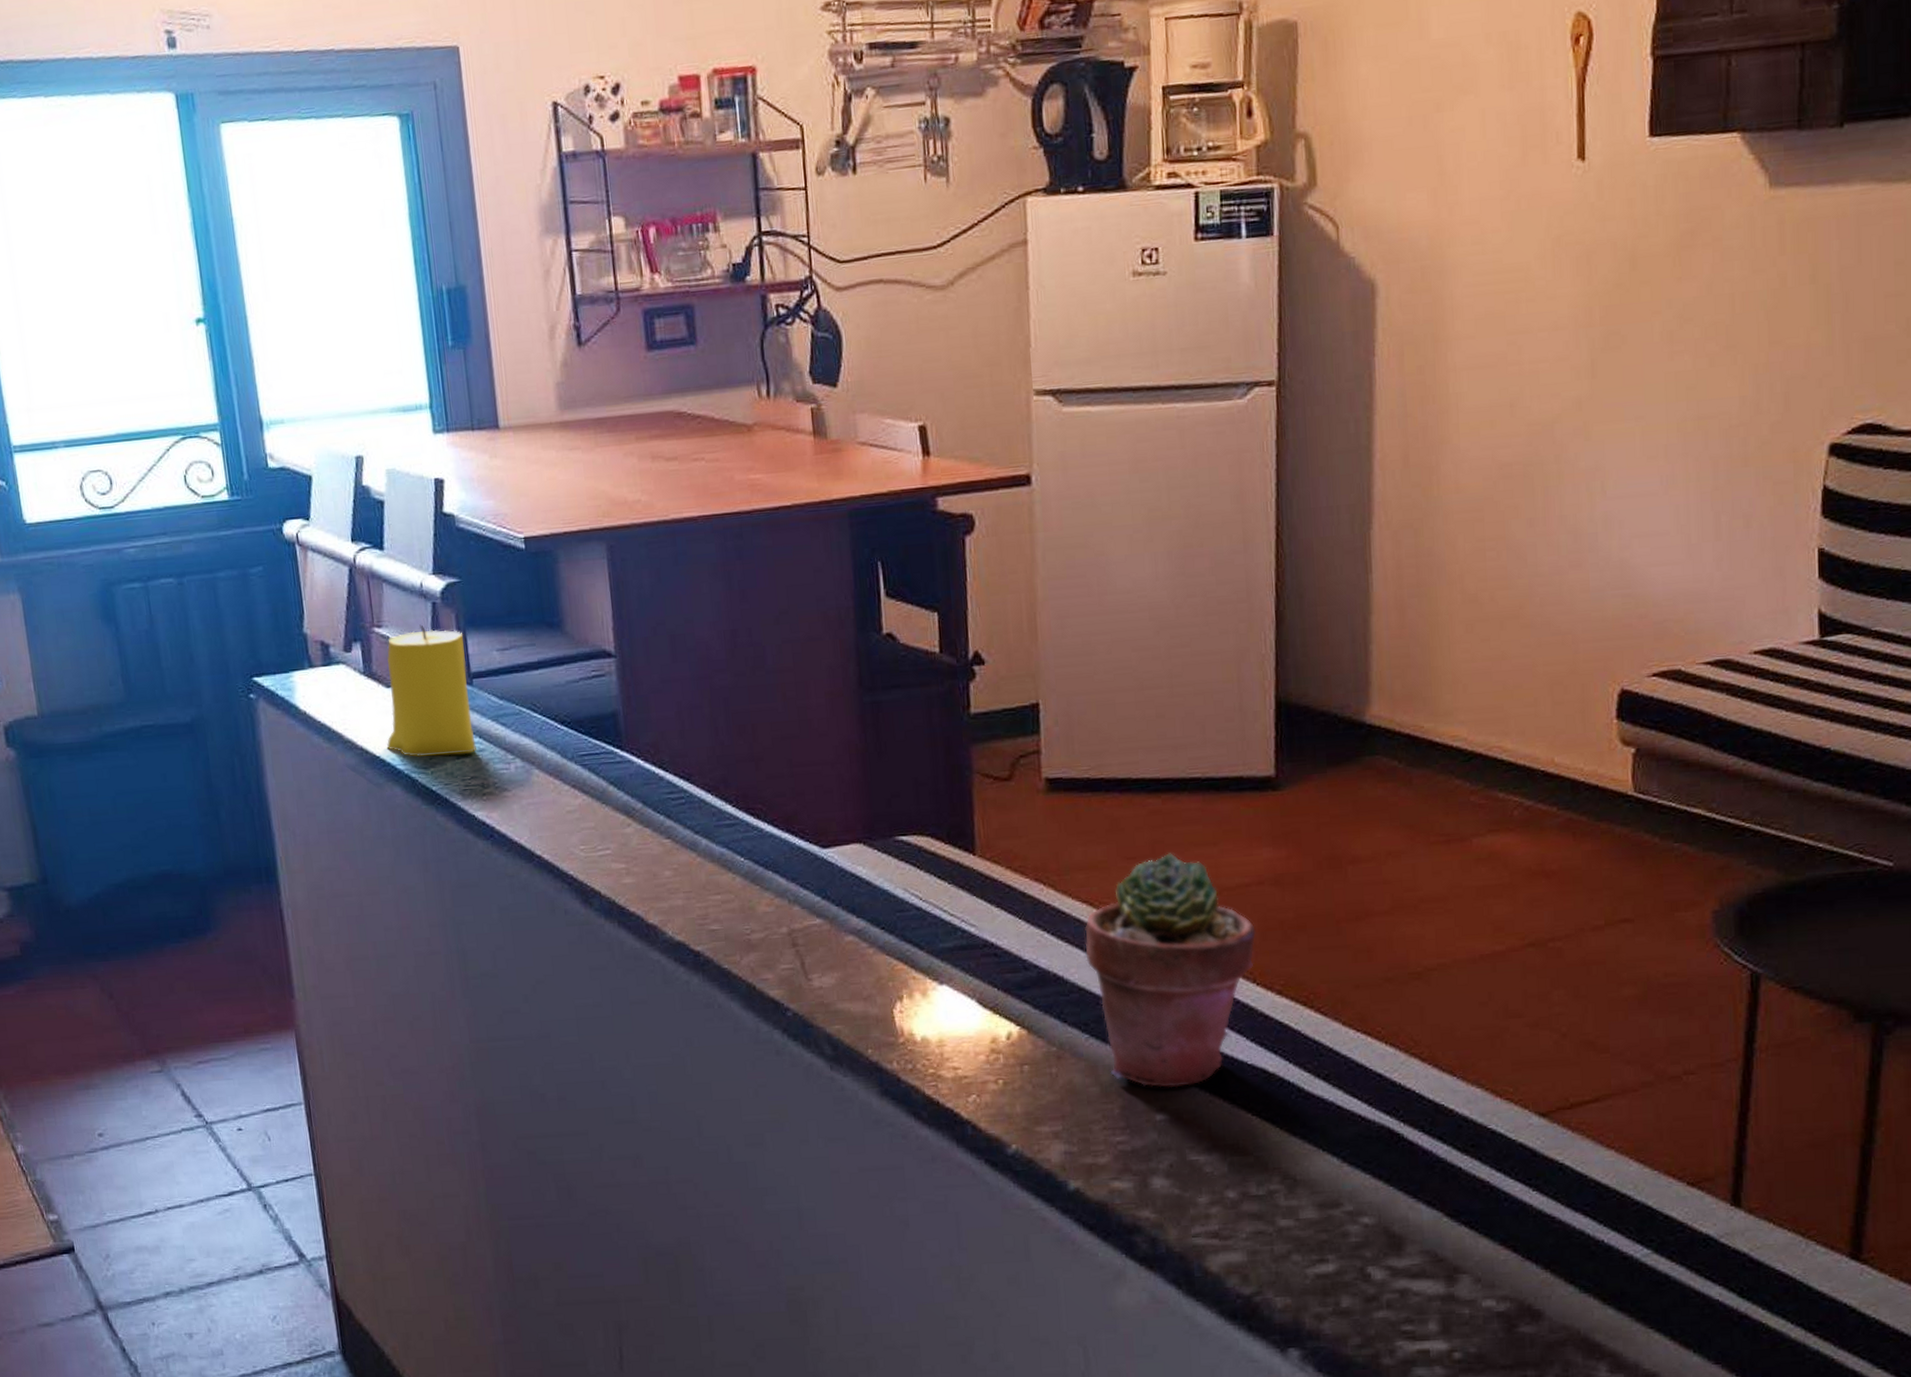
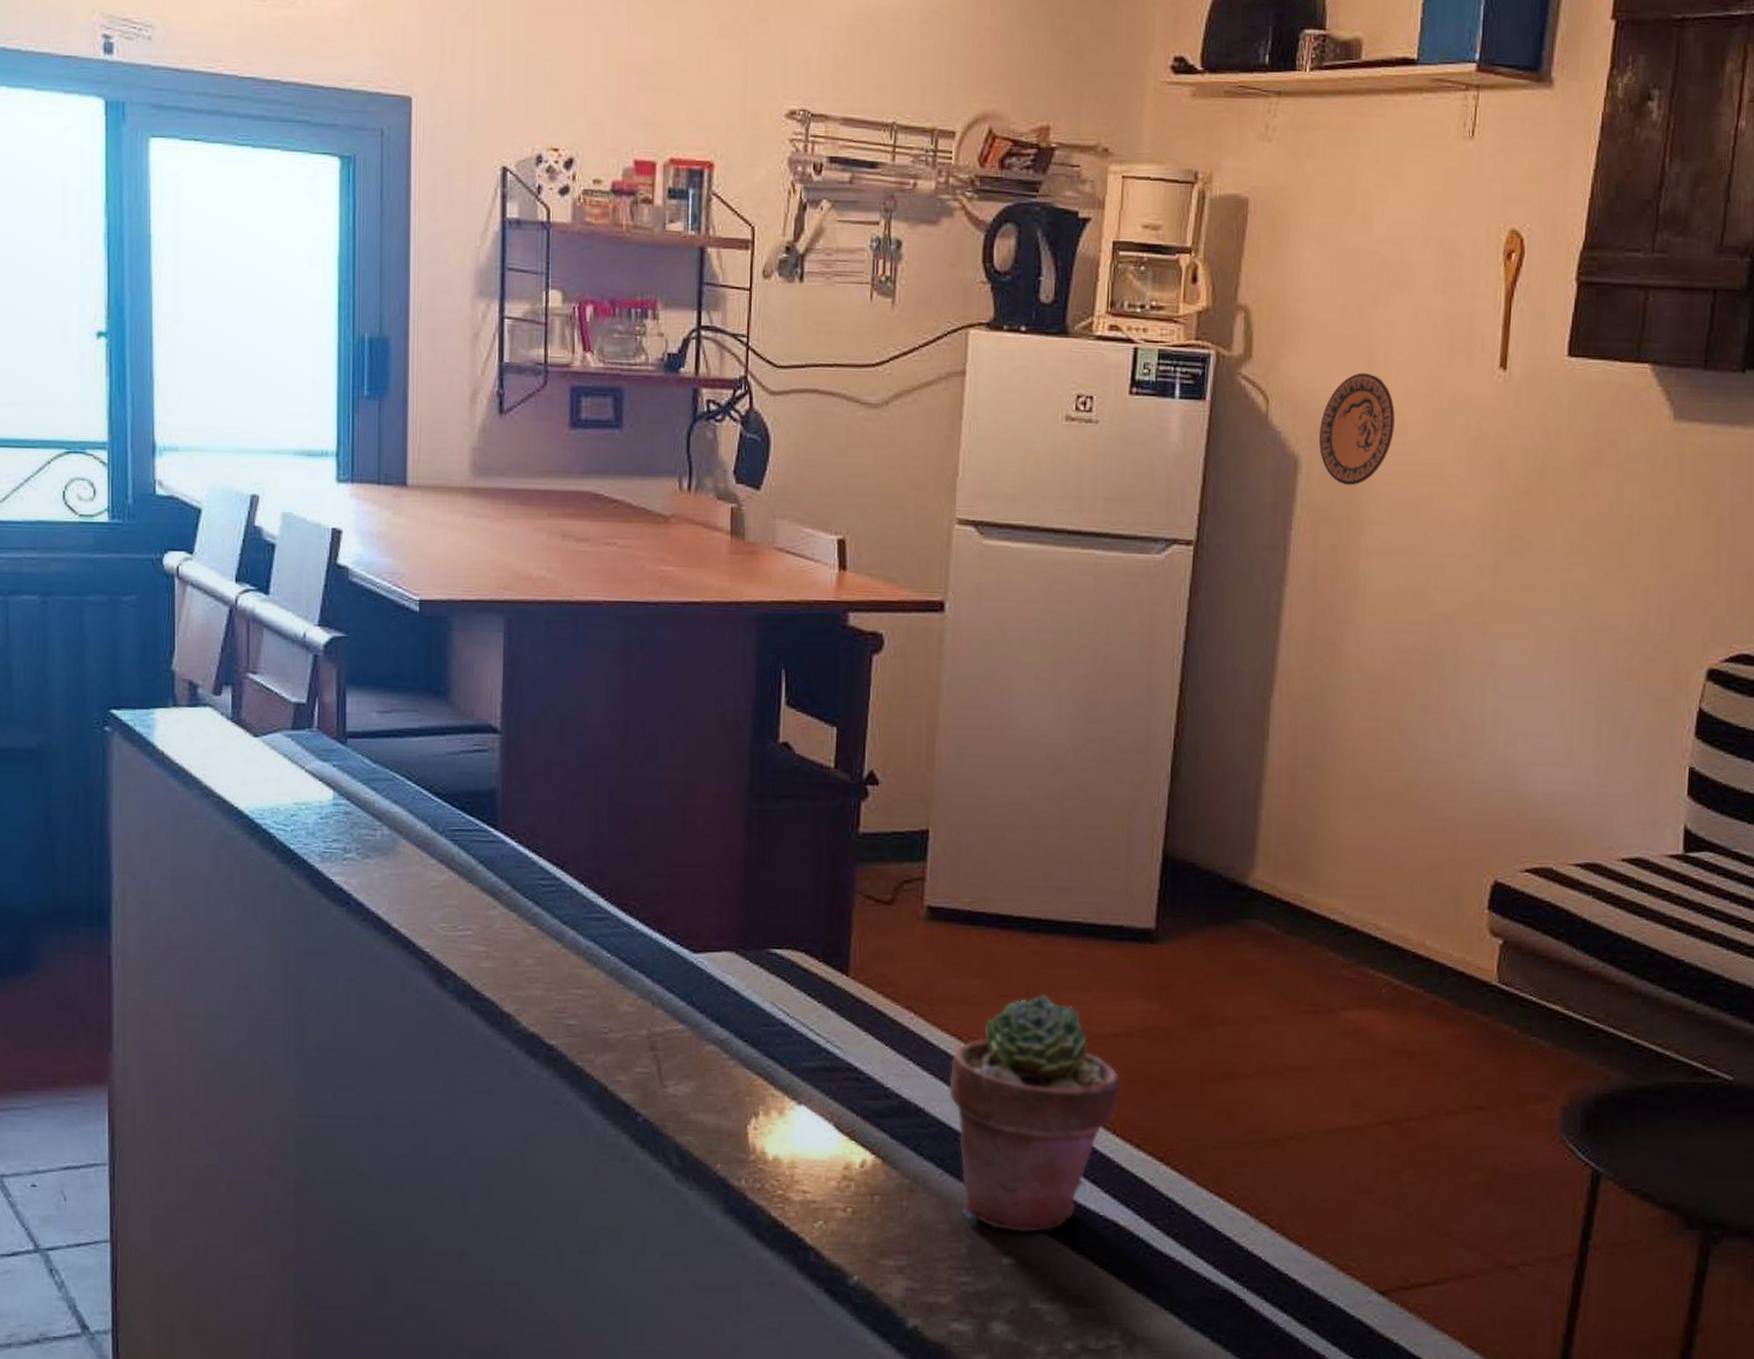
candle: present [386,624,476,758] -> none [246,676,343,815]
decorative plate: none [1394,184,1472,304] -> present [1318,373,1395,486]

